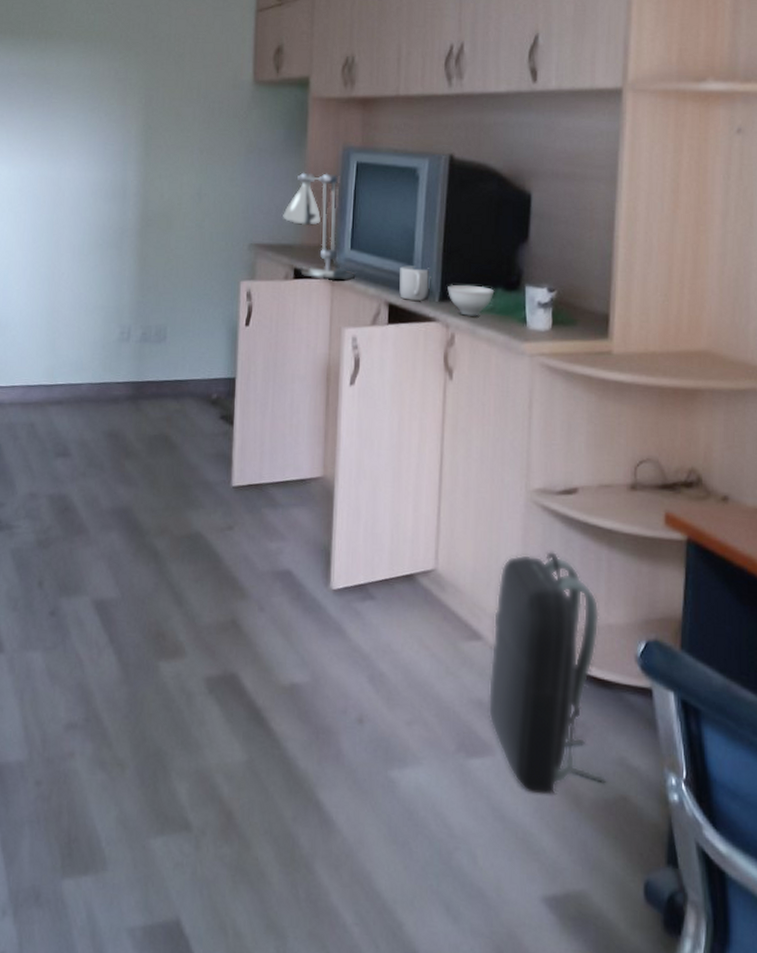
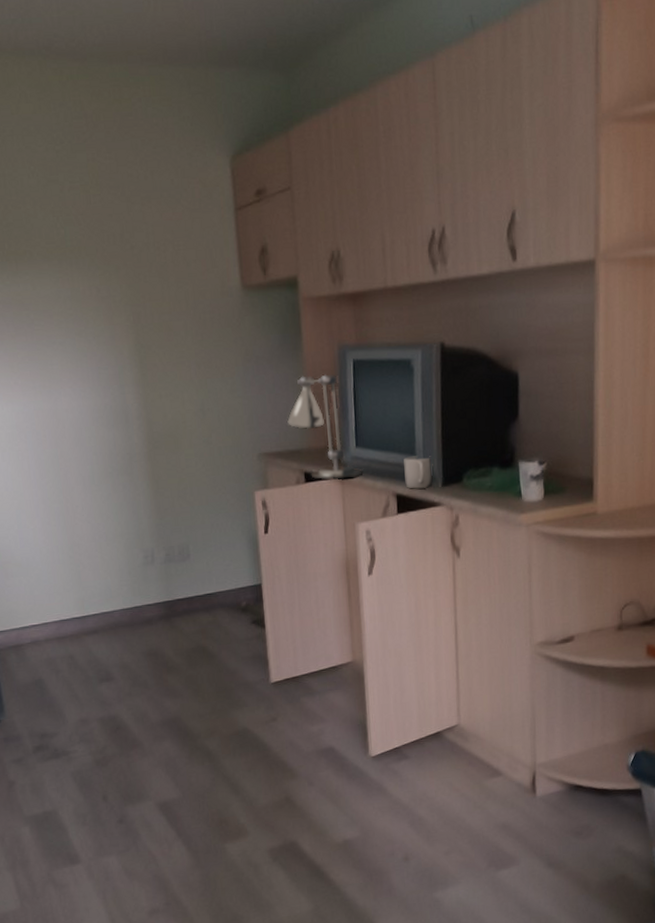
bowl: present [447,284,495,318] -> none [449,467,492,498]
backpack: present [488,550,606,794] -> none [510,692,608,887]

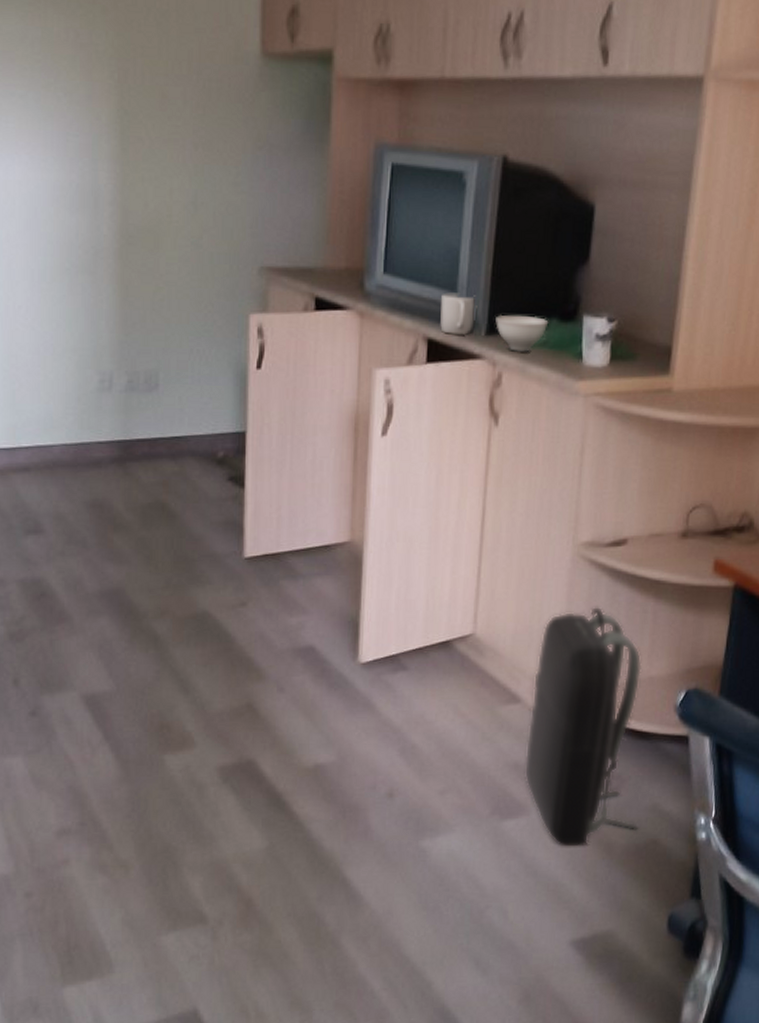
desk lamp: present [287,374,362,481] -> none [301,175,388,313]
bowl: none [449,467,492,498] -> present [495,314,549,353]
backpack: none [510,692,608,887] -> present [524,606,642,846]

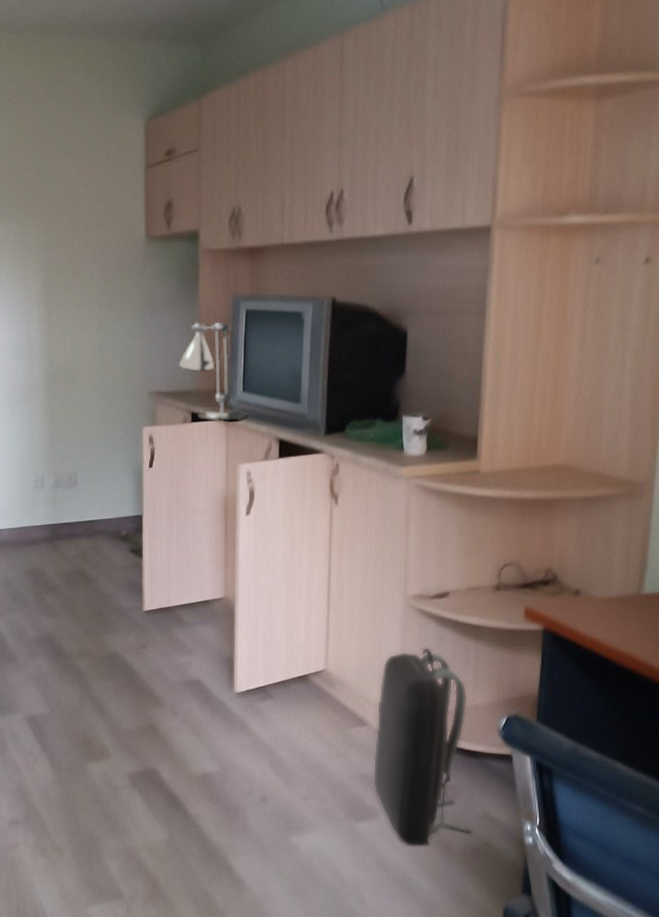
desk lamp: none [301,175,388,313] -> present [179,321,247,422]
mug: present [440,292,477,335] -> none [288,403,317,435]
bowl: present [495,314,549,353] -> none [332,418,375,447]

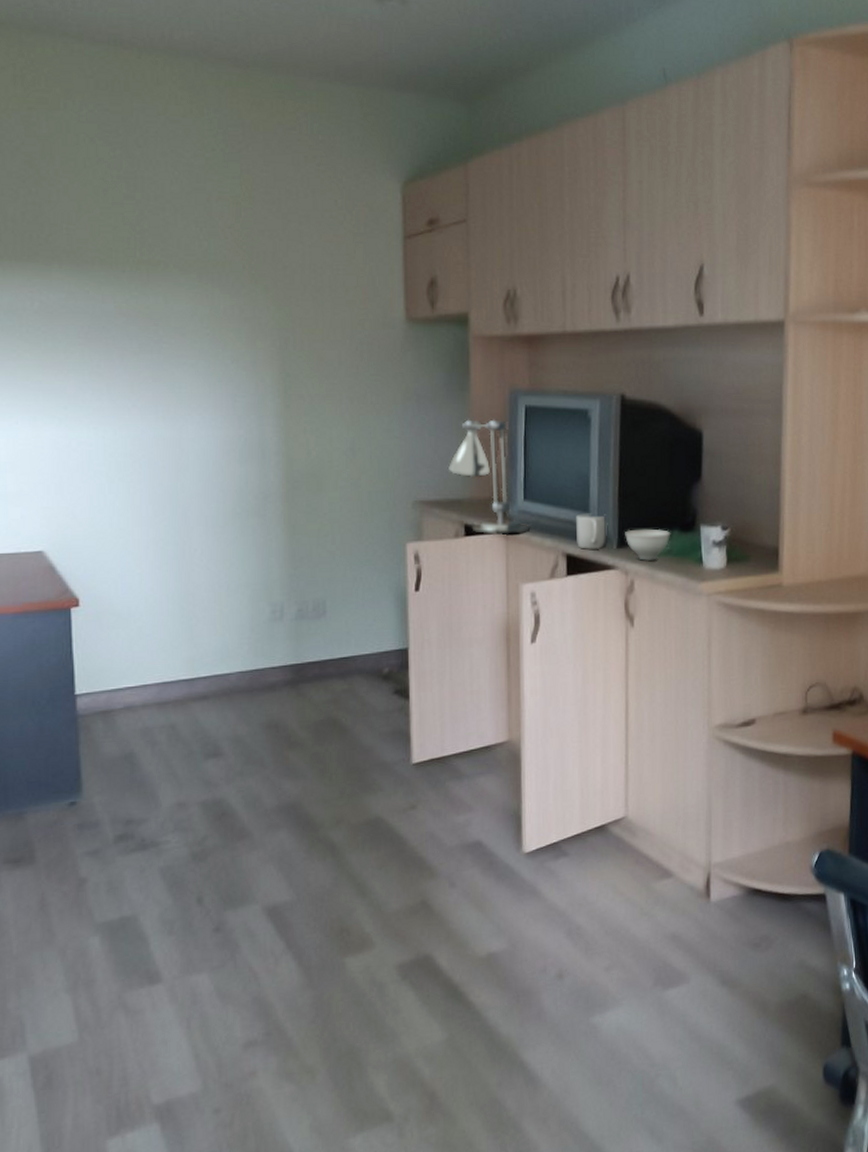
mug: none [288,403,317,435] -> present [576,513,608,549]
bowl: none [332,418,375,447] -> present [625,528,671,562]
backpack: present [372,647,472,845] -> none [680,781,788,1009]

